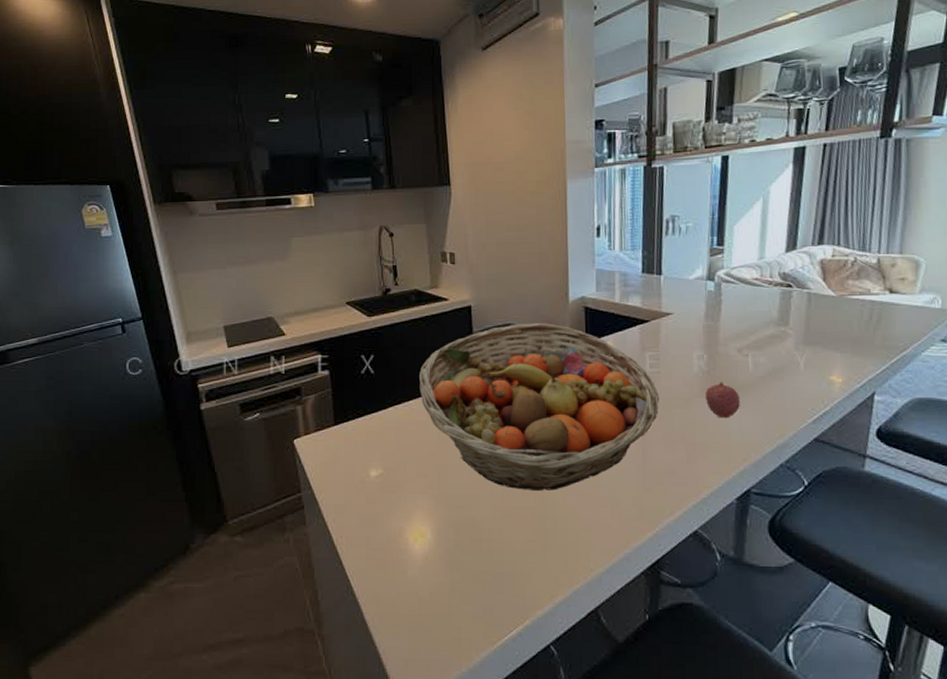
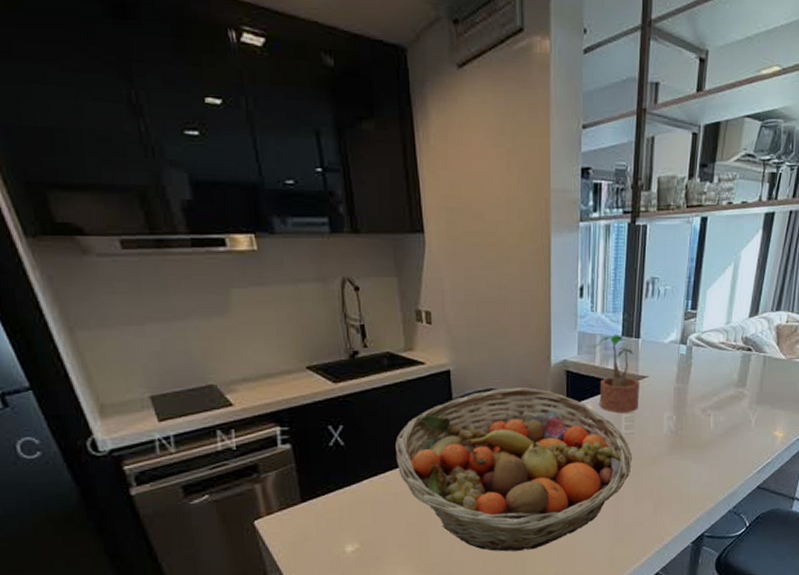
potted plant: none [612,272,664,351] -> present [593,335,640,414]
fruit: present [704,382,740,419] -> none [671,440,701,474]

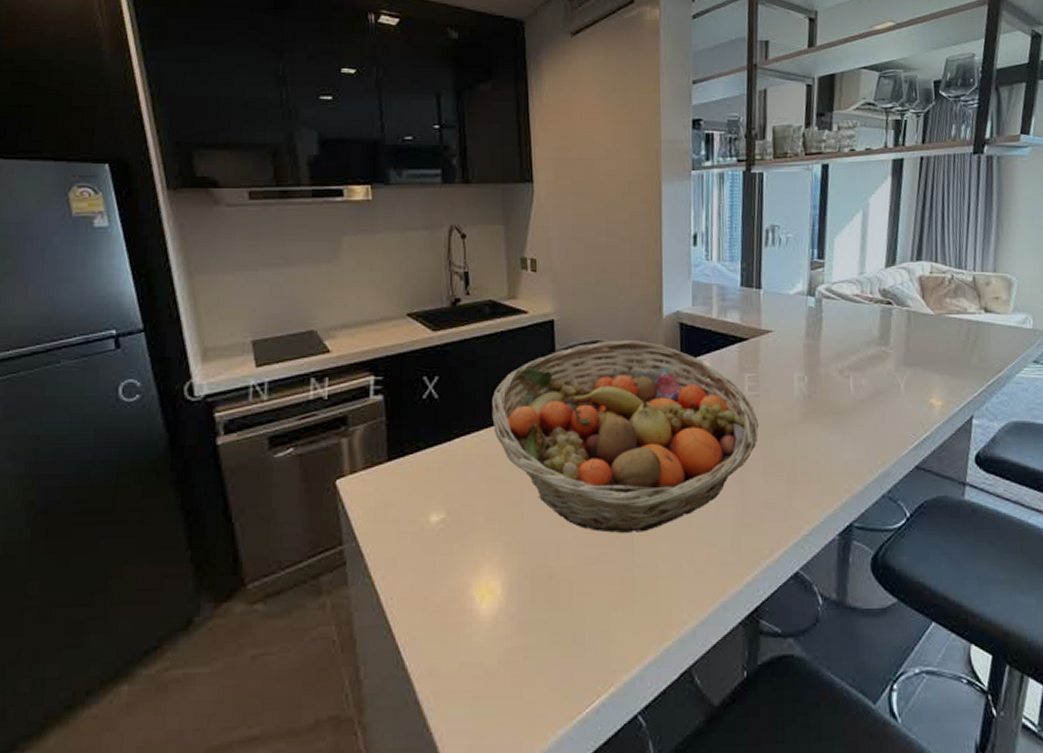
potted plant: present [593,335,640,414] -> none [709,285,764,372]

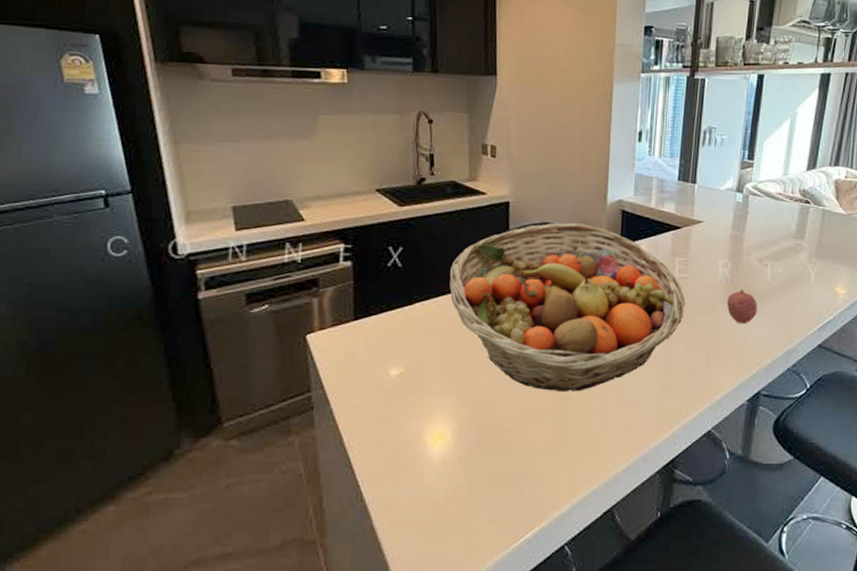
fruit: none [805,406,842,446] -> present [726,289,757,324]

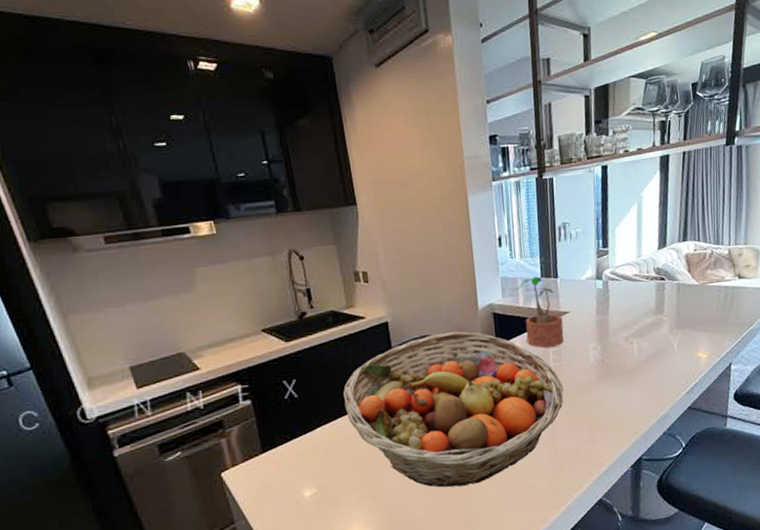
potted plant: none [649,179,695,257] -> present [515,276,564,348]
fruit: present [726,289,757,324] -> none [600,368,630,400]

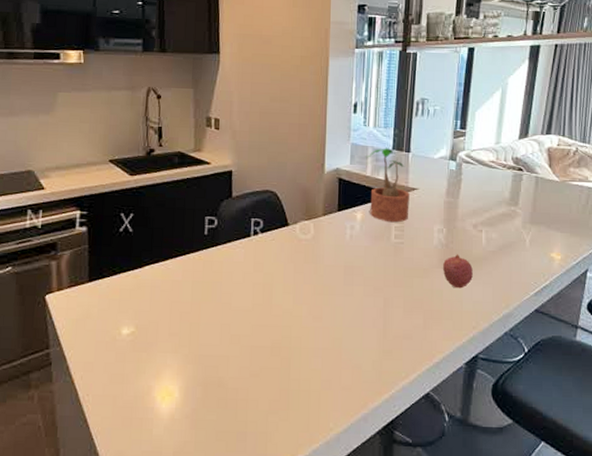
fruit basket: present [343,331,564,488] -> none [177,190,402,352]
fruit: none [600,368,630,400] -> present [442,254,473,289]

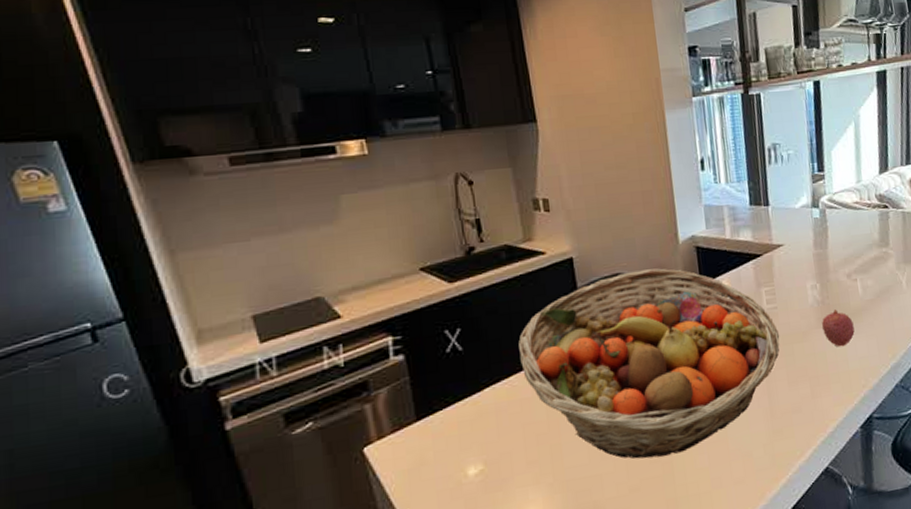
fruit basket: none [177,190,402,352] -> present [518,268,780,459]
potted plant: present [365,148,410,223] -> none [721,204,778,288]

